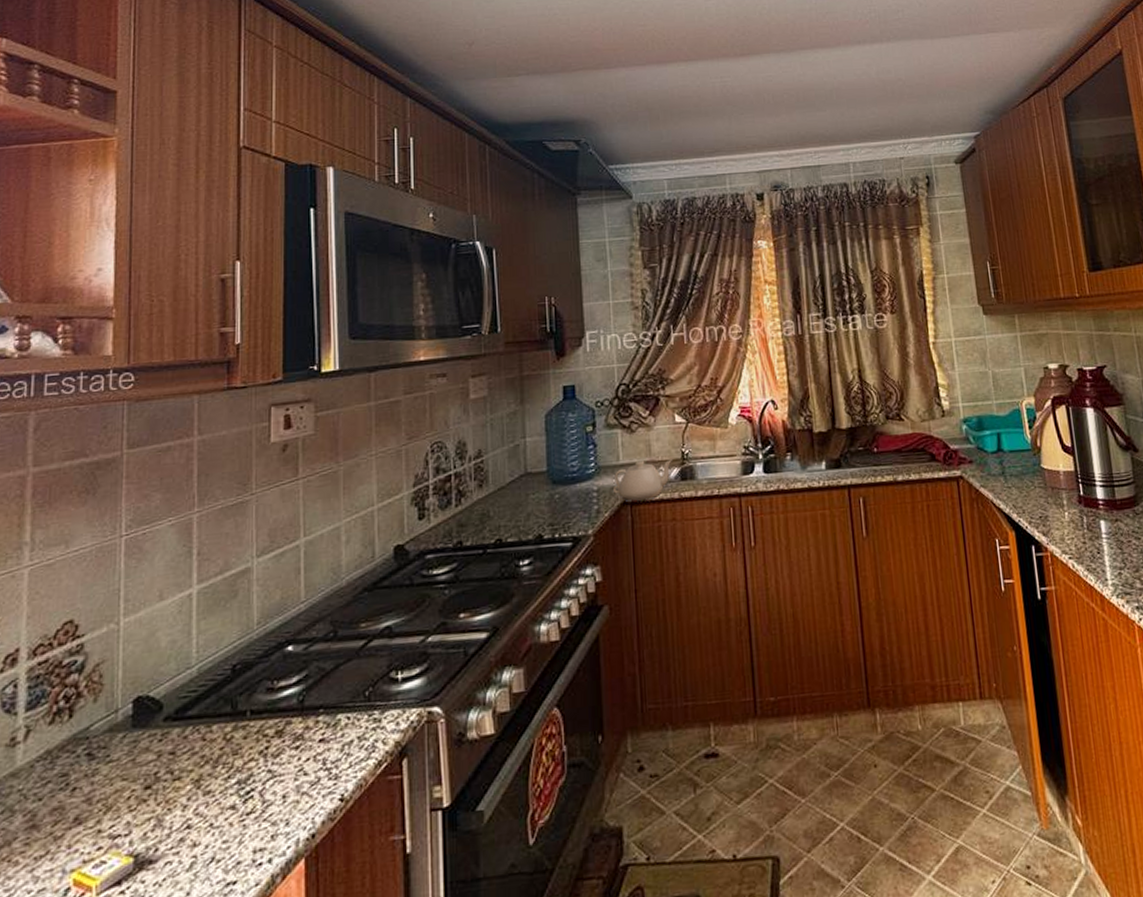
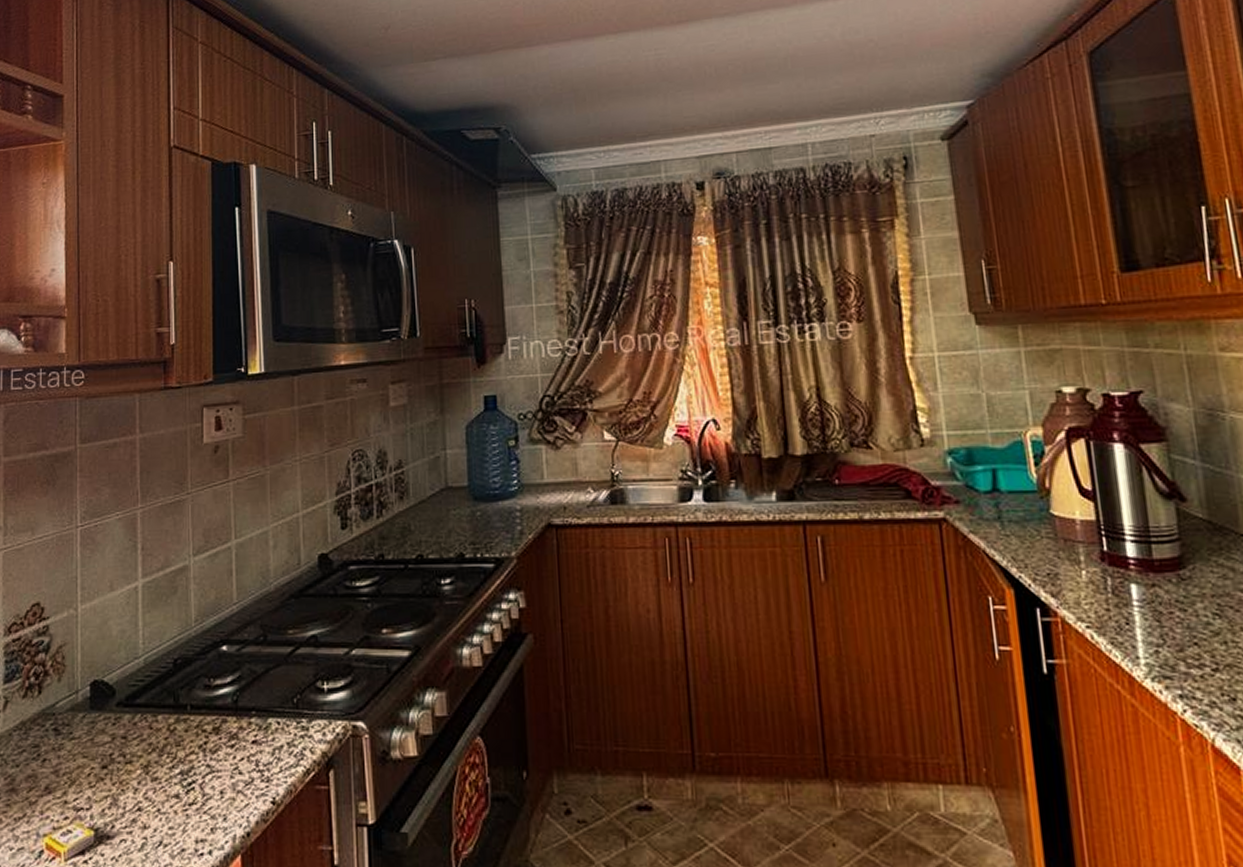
teapot: present [612,459,674,502] -> none [536,479,602,524]

